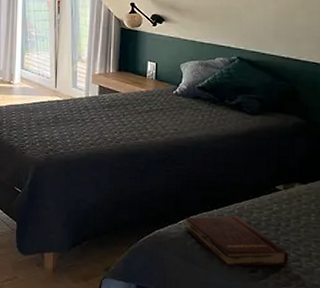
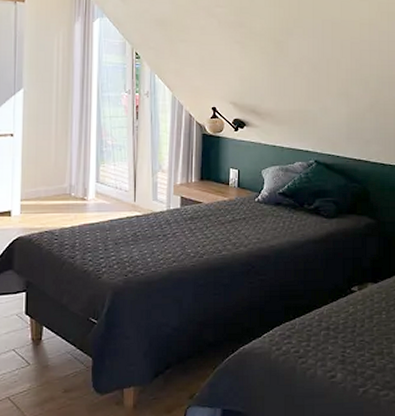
hardback book: present [184,216,289,267] -> none [268,323,364,375]

